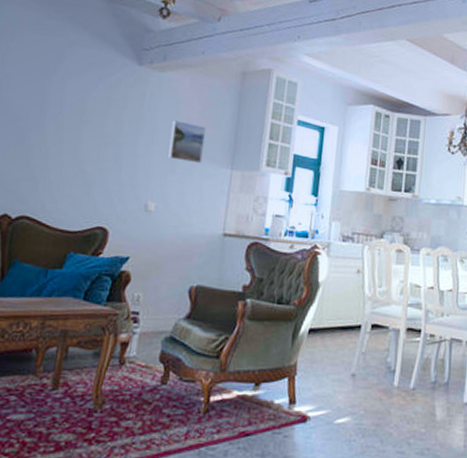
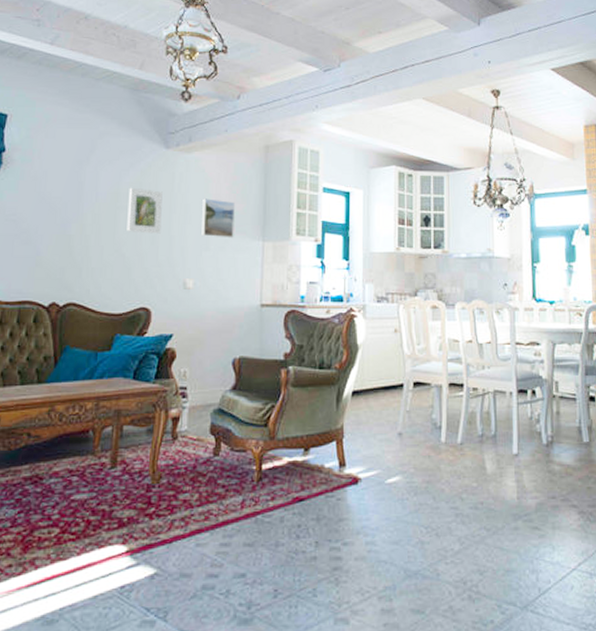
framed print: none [90,101,131,153] -> present [127,187,163,234]

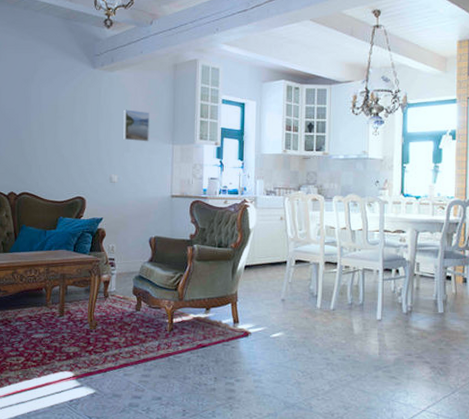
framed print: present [127,187,163,234] -> none [65,100,92,138]

